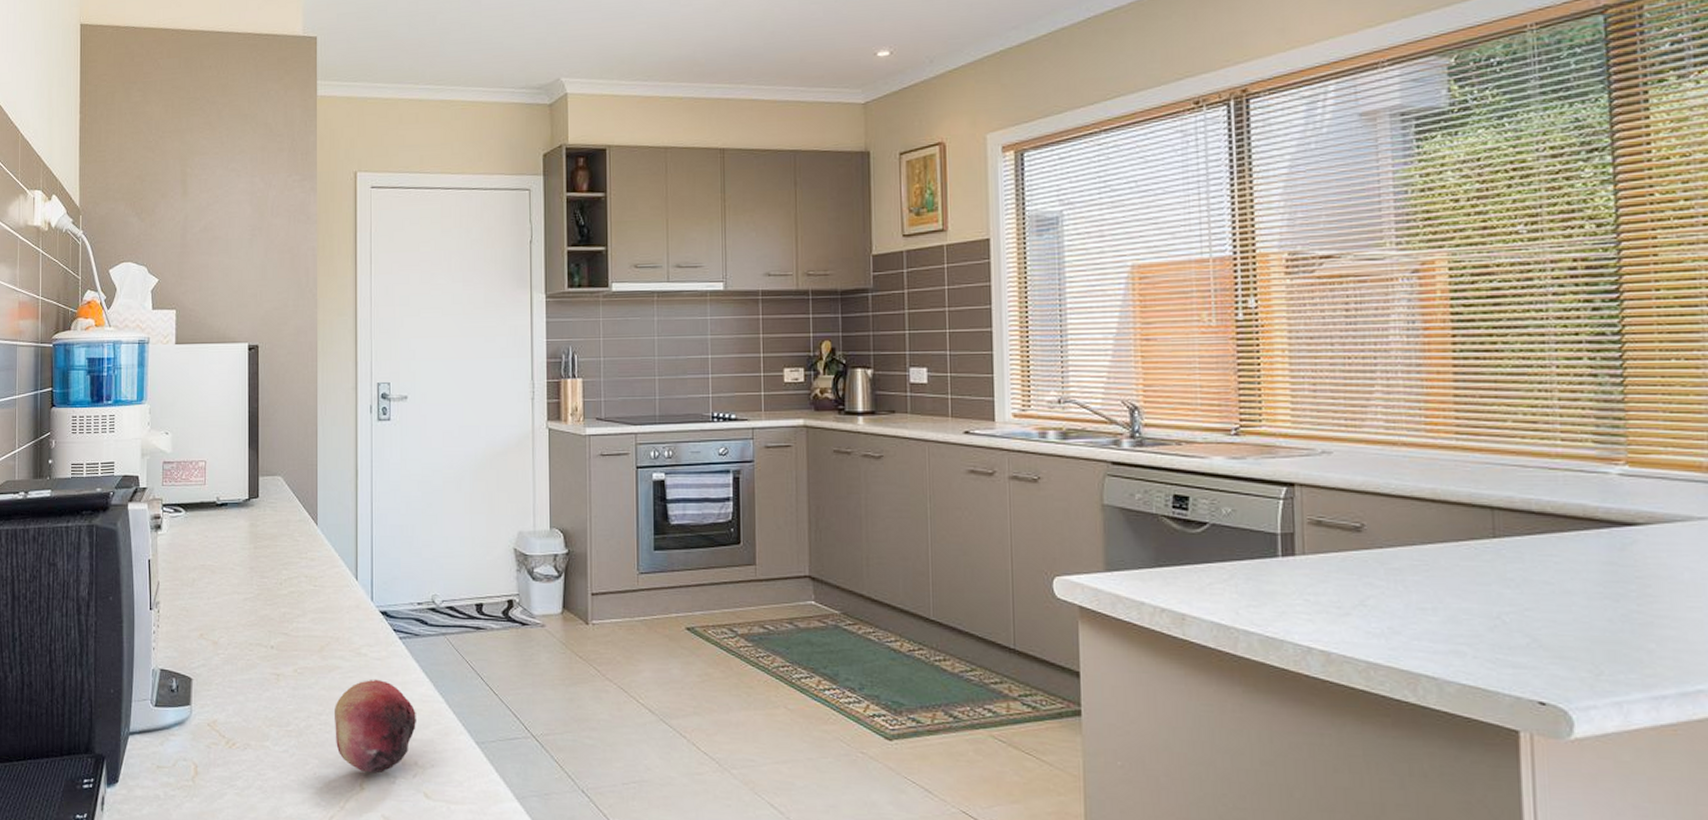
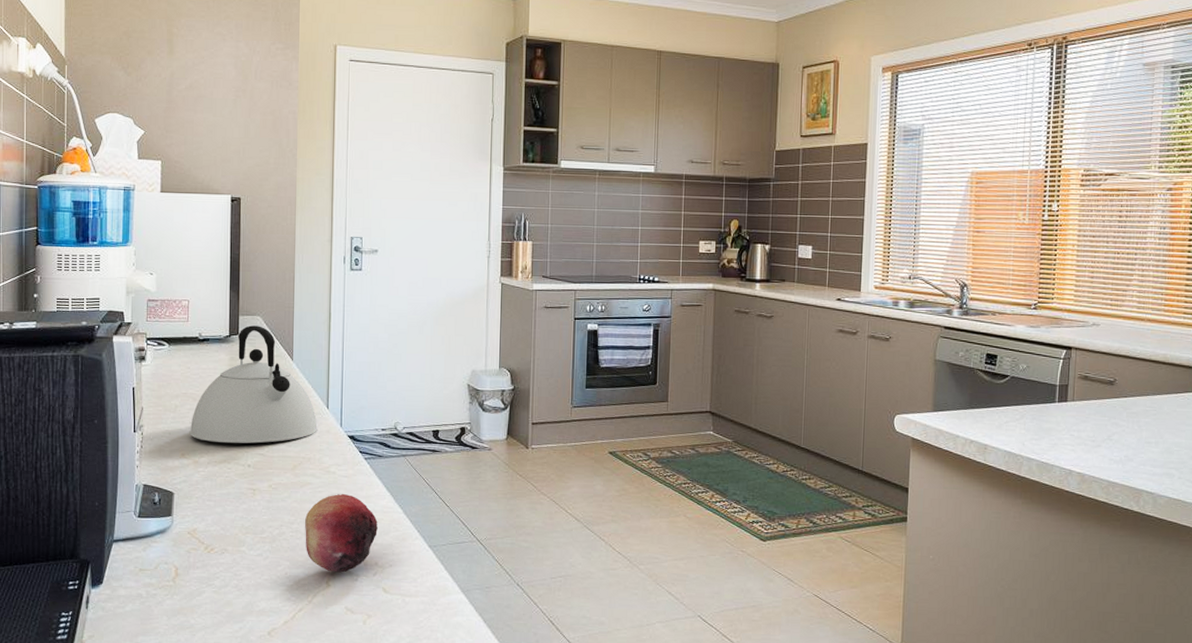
kettle: none [208,487,346,622] -> present [189,325,318,444]

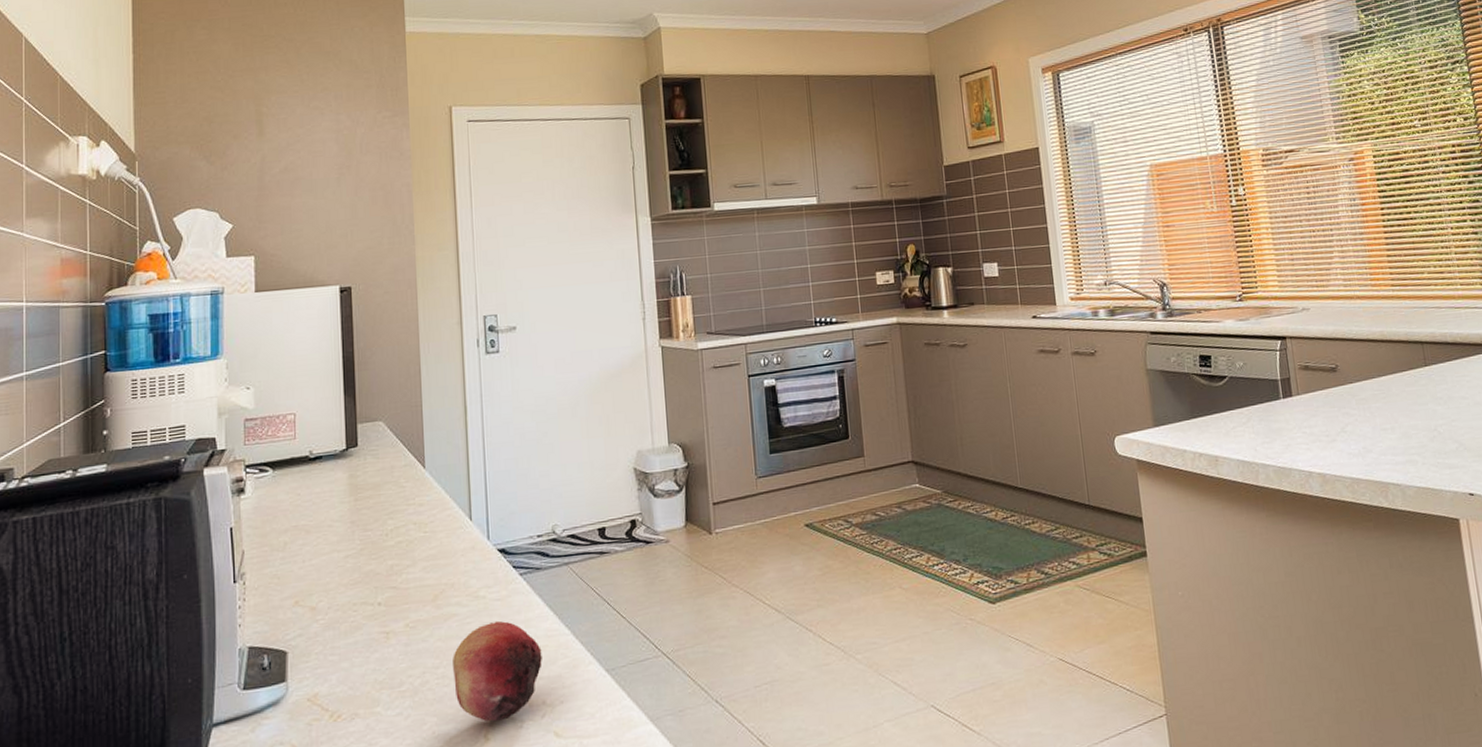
kettle: present [189,325,318,444] -> none [303,432,460,582]

